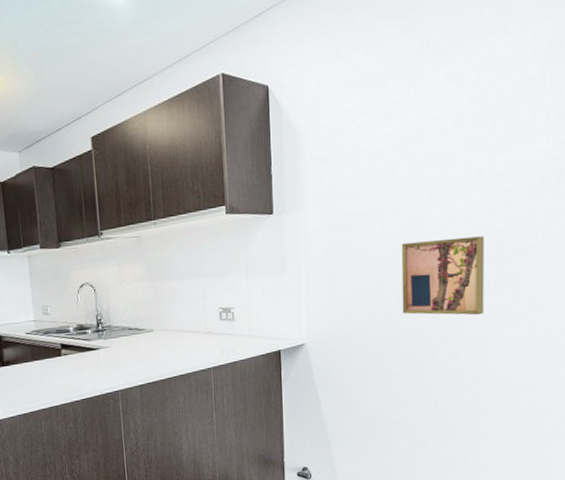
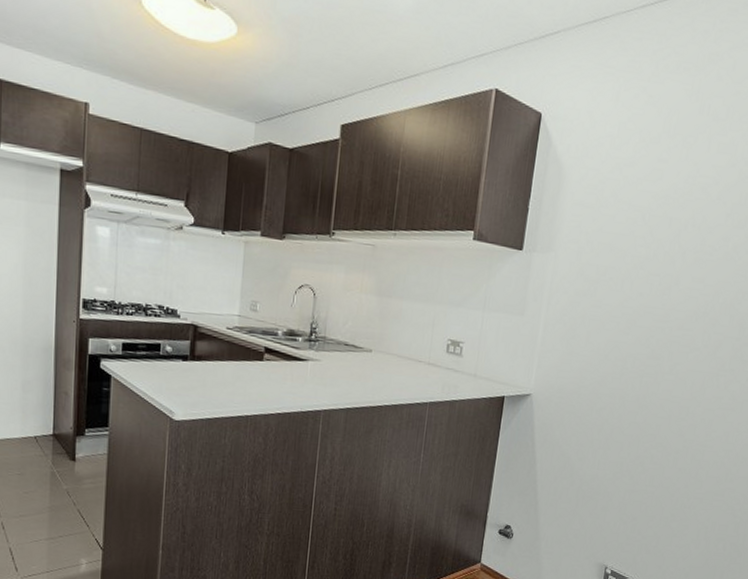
wall art: present [401,236,485,316] -> none [635,307,729,396]

